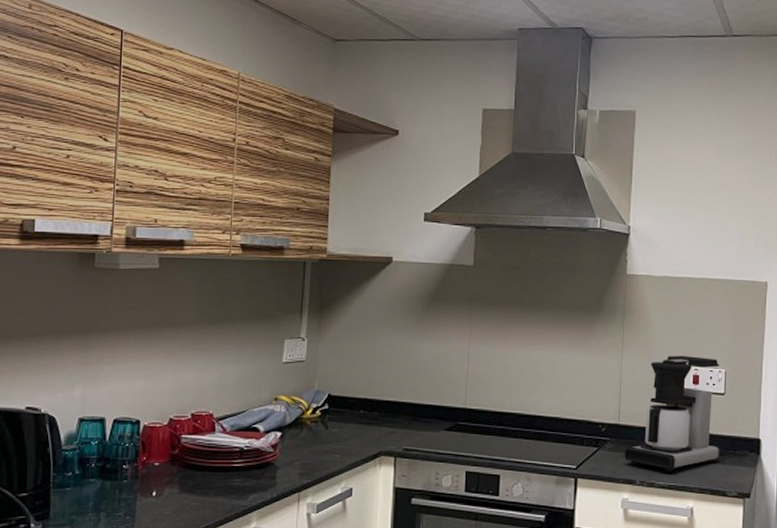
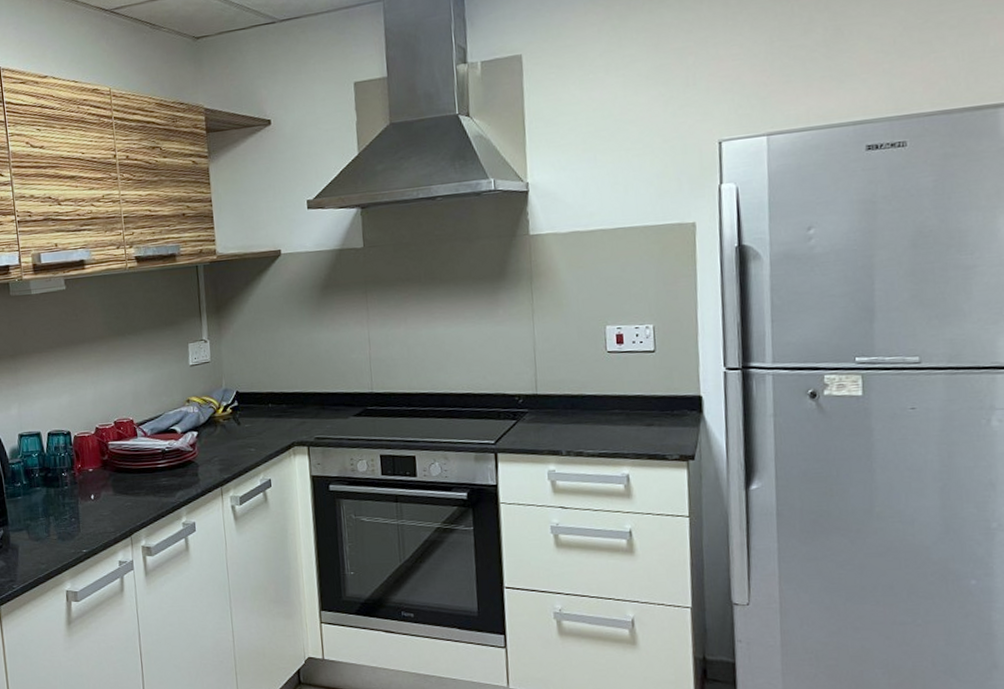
coffee maker: present [624,355,721,472] -> none [545,314,656,440]

